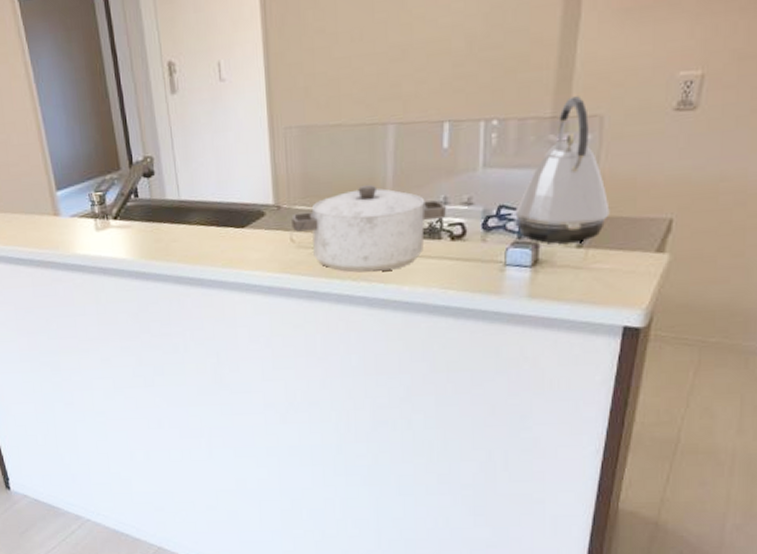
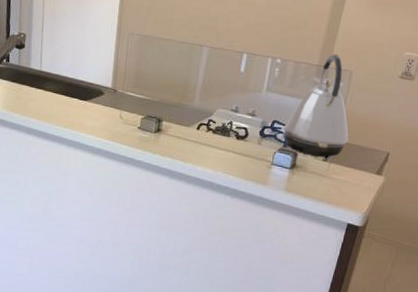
cooking pot: present [291,184,446,273] -> none [122,86,236,153]

